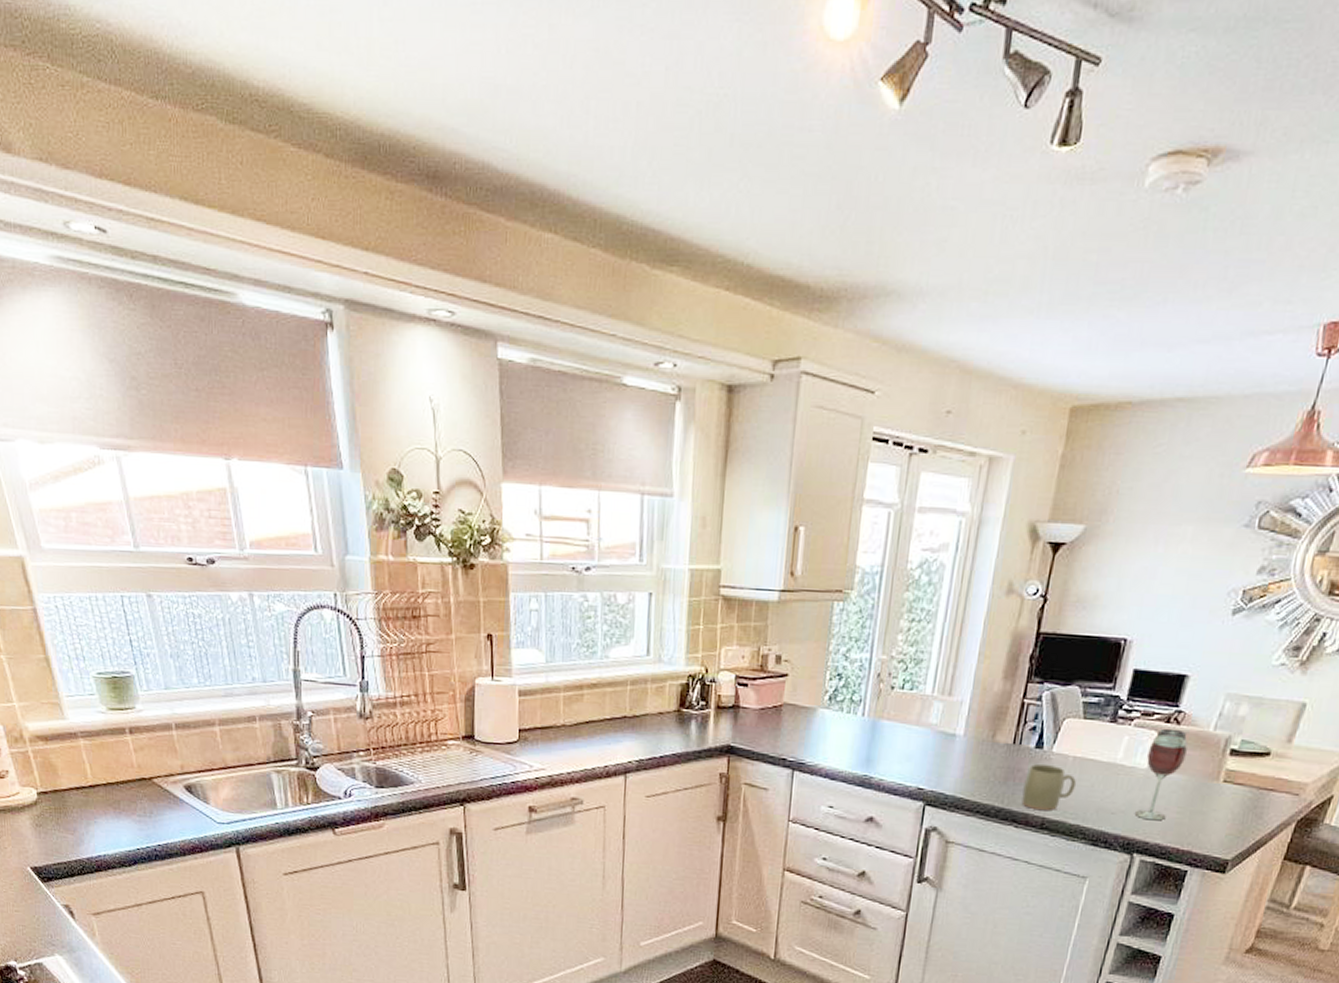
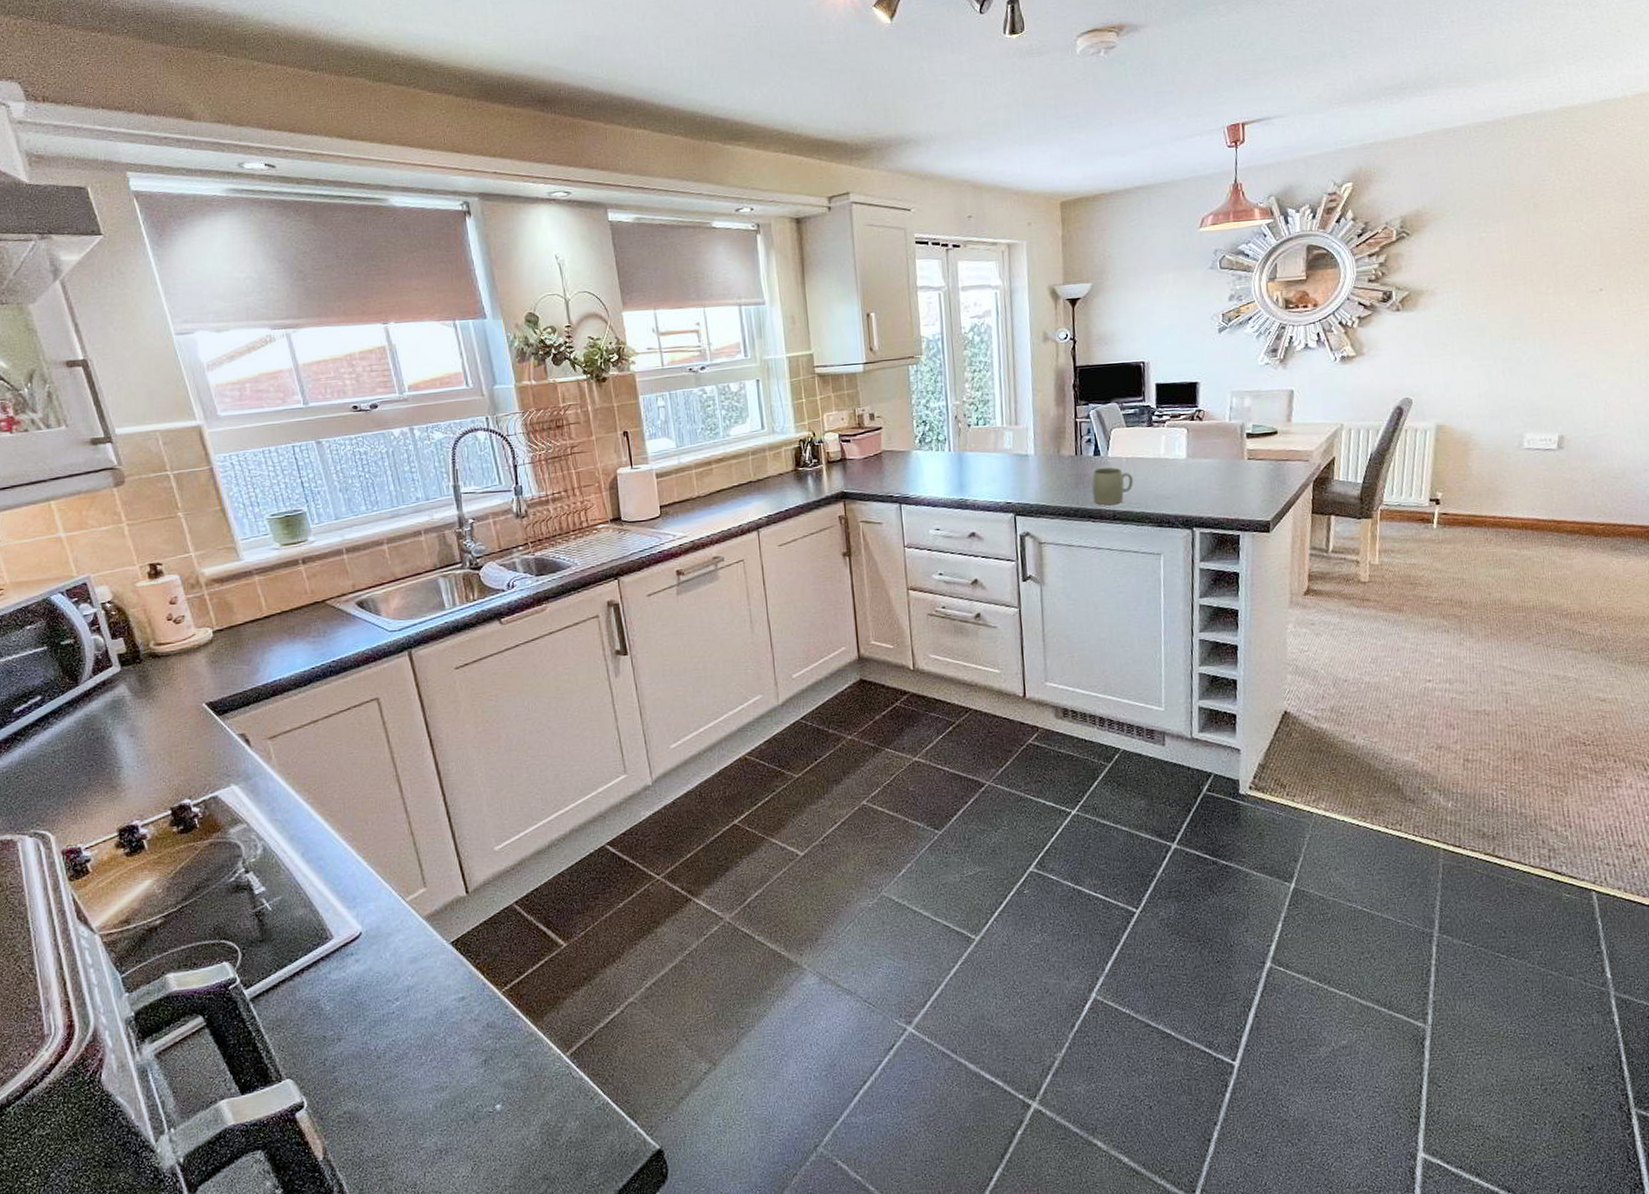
wineglass: present [1135,728,1188,821] -> none [1183,424,1214,499]

